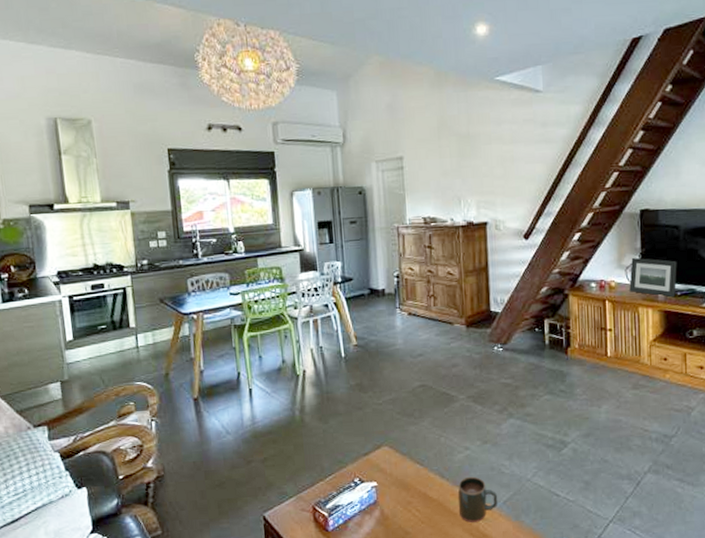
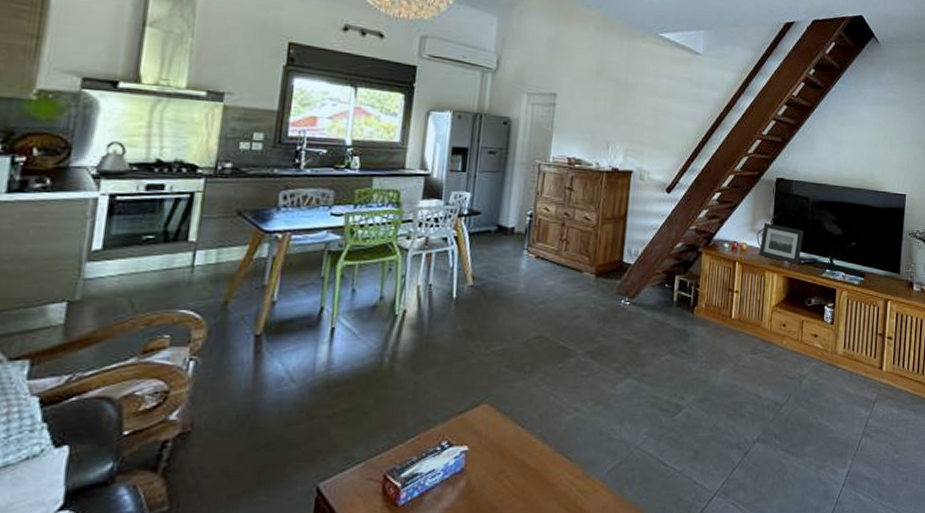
kettle: none [53,253,77,282] -> present [94,141,130,177]
mug: present [457,476,498,522] -> none [557,441,603,495]

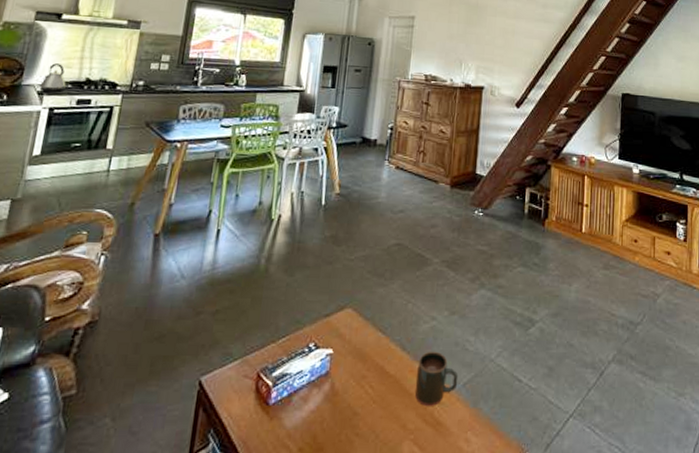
mug: none [557,441,603,495] -> present [415,351,459,406]
picture frame: present [759,222,804,265] -> none [607,137,652,180]

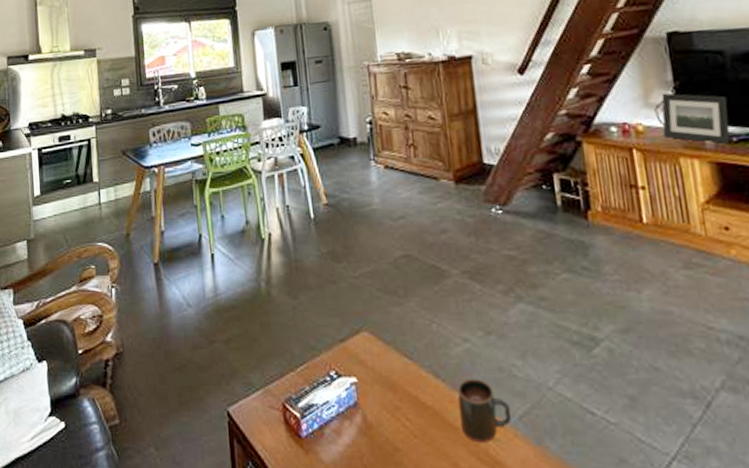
kettle: present [39,63,66,93] -> none [25,104,47,134]
picture frame: none [607,137,652,180] -> present [661,93,730,145]

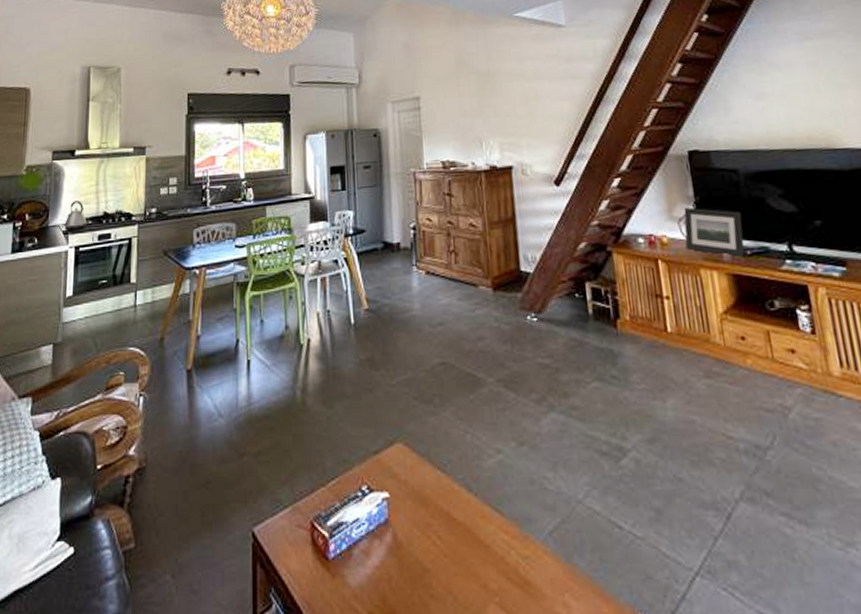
kettle: none [25,104,47,134] -> present [64,201,87,232]
mug: present [457,378,512,442] -> none [489,491,542,561]

